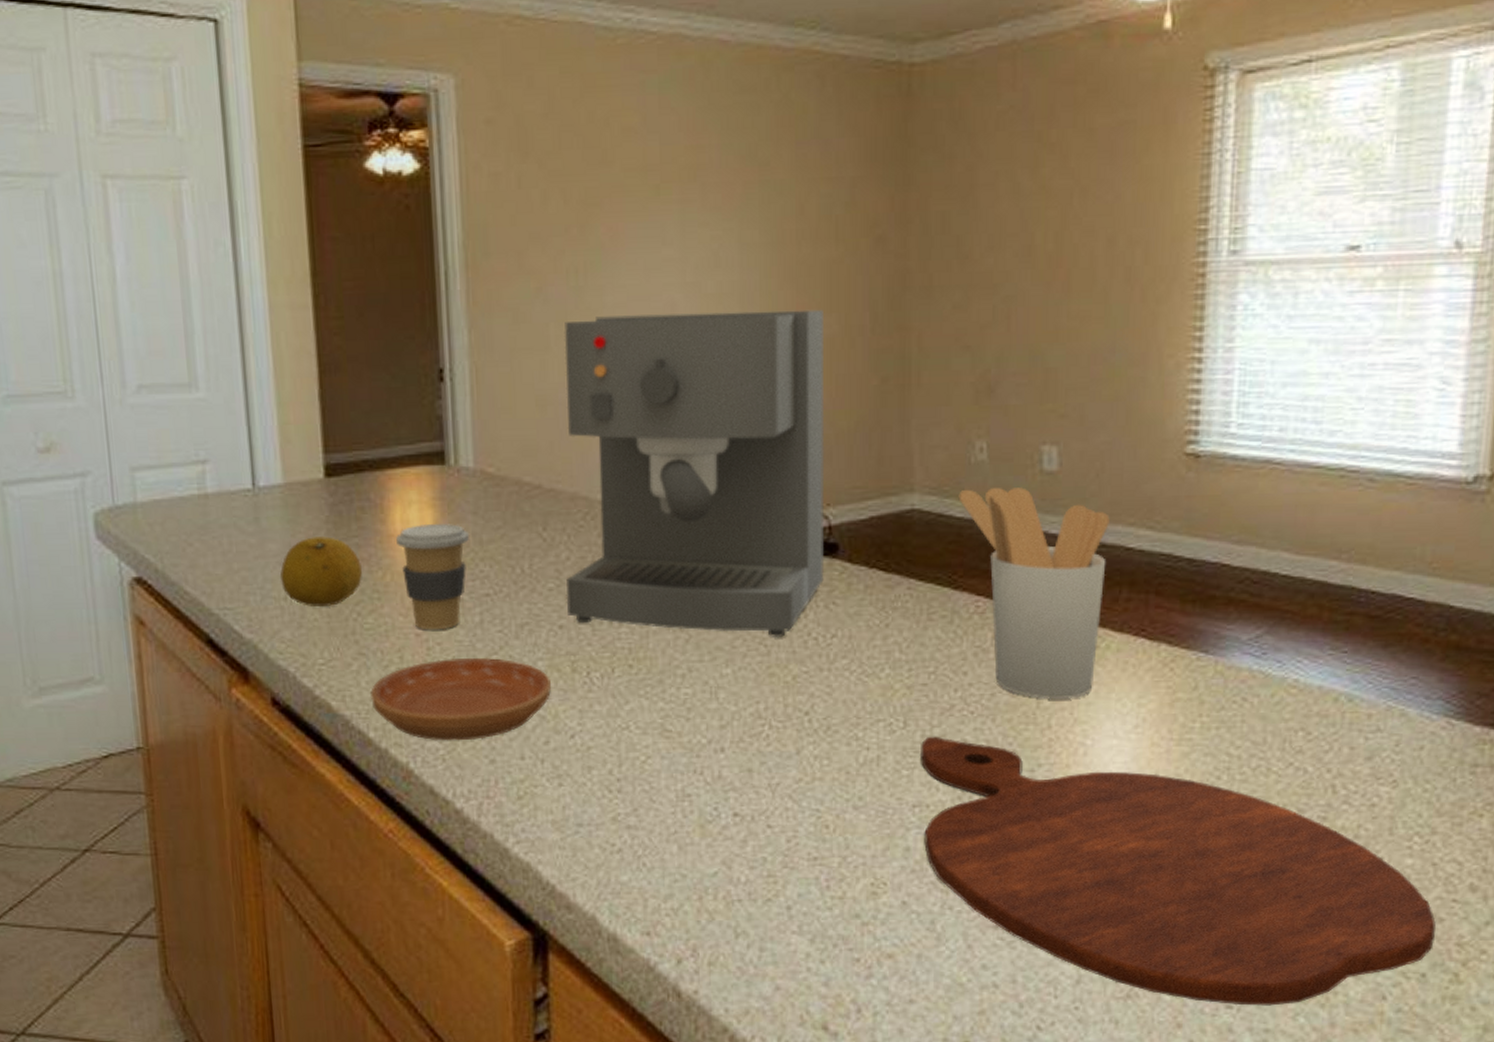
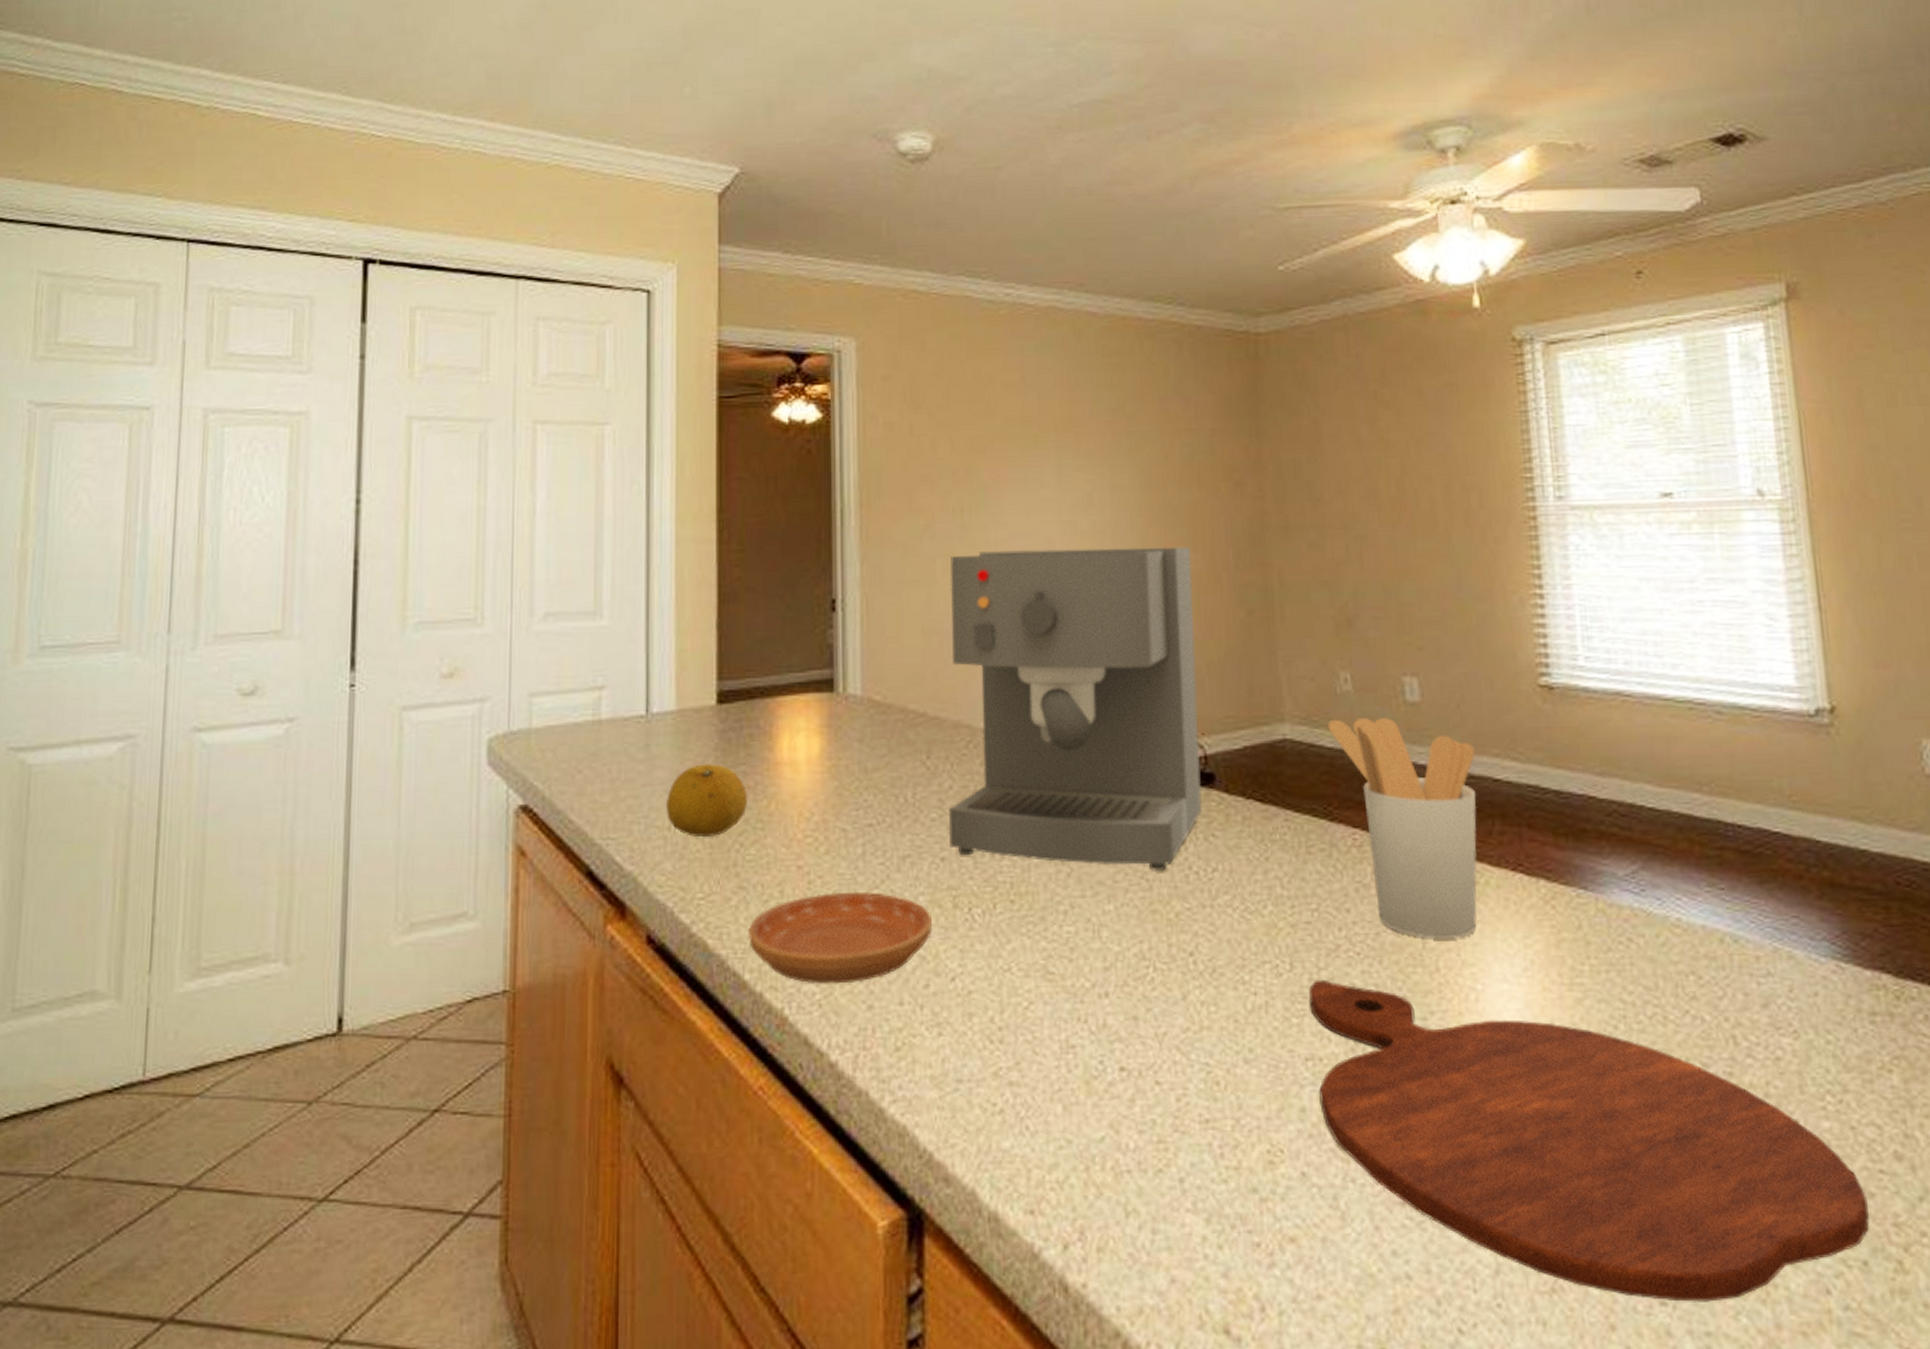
coffee cup: present [396,524,469,630] -> none [783,751,854,863]

